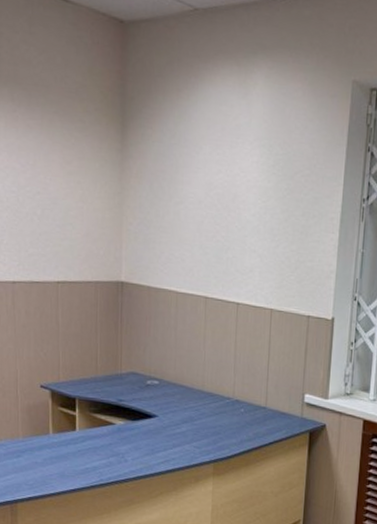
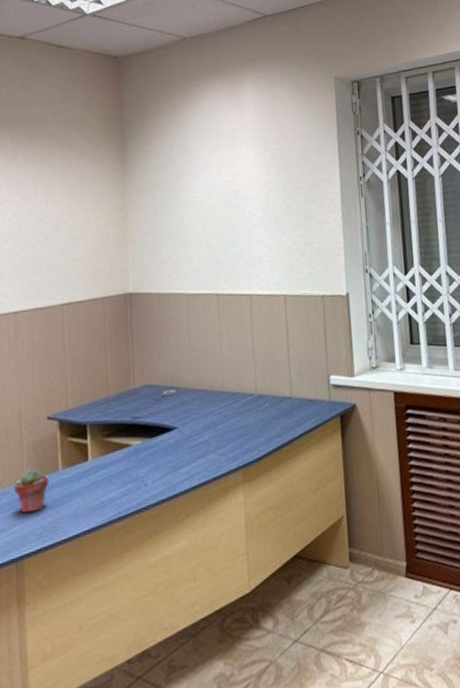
potted succulent: none [9,428,41,466] -> present [13,469,50,513]

